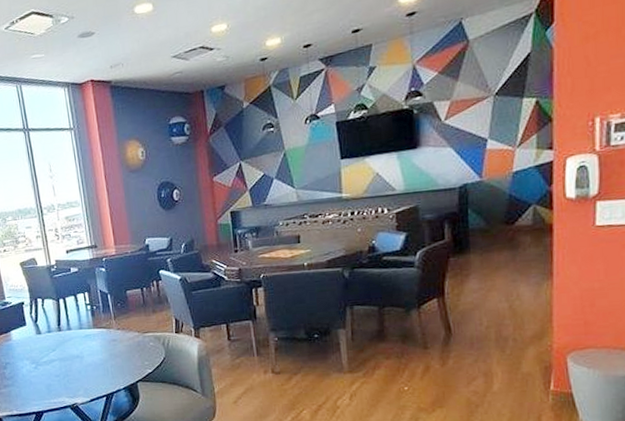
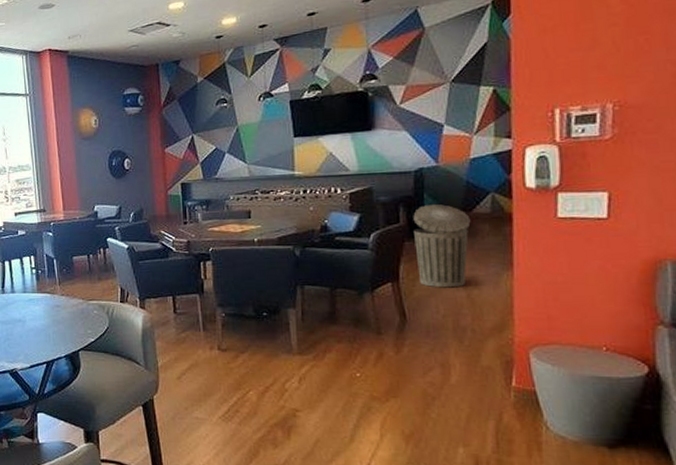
trash can: none [458,219,513,301] -> present [413,204,471,288]

